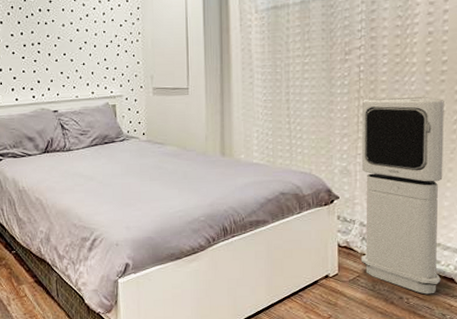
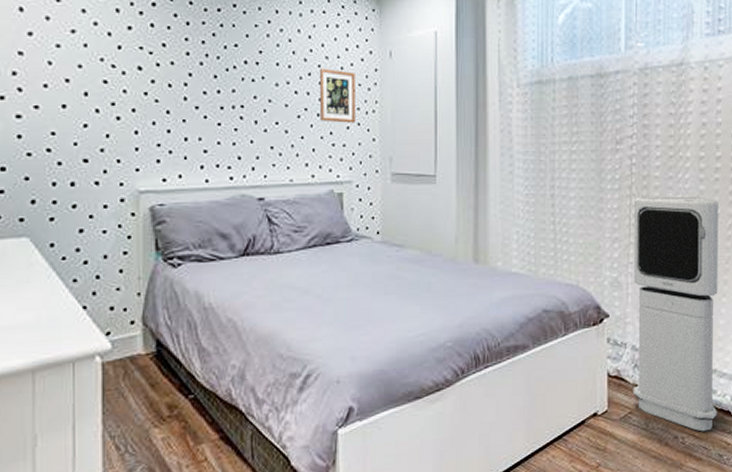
picture frame: none [95,9,123,51] -> present [320,67,355,123]

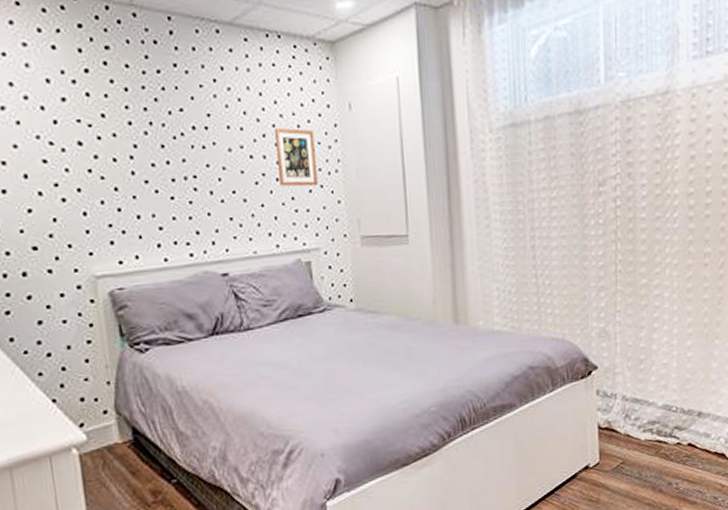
air purifier: present [633,196,719,432] -> none [619,235,712,476]

